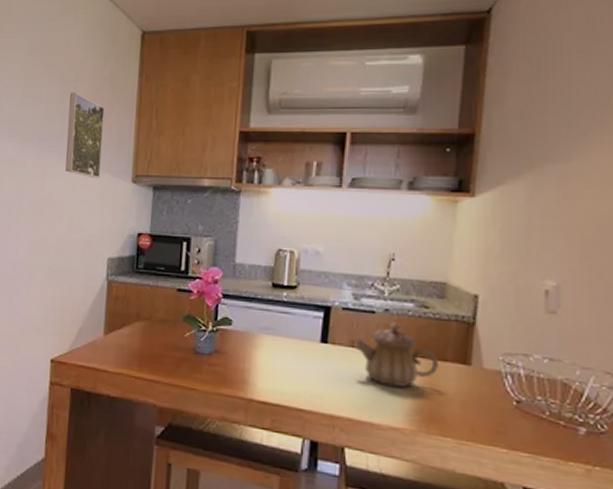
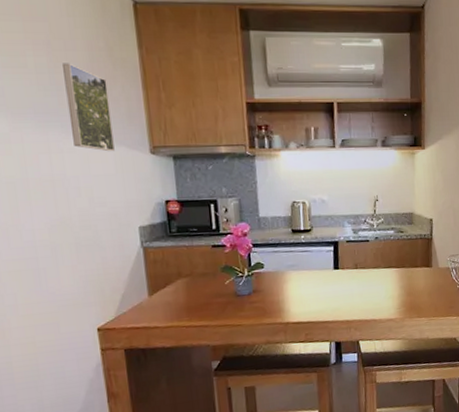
teapot: present [355,322,438,387] -> none [358,246,413,292]

